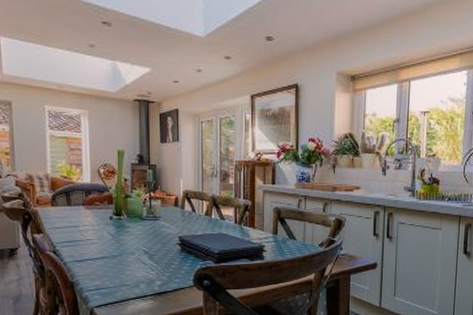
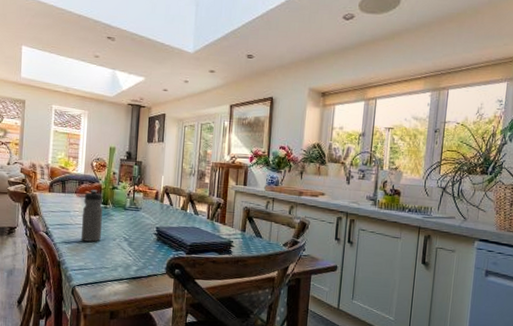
water bottle: none [93,199,117,258] -> present [81,189,103,242]

